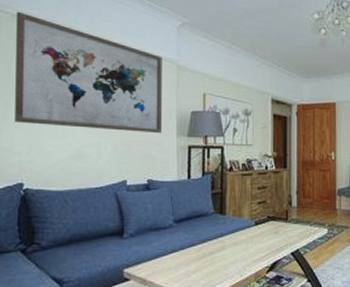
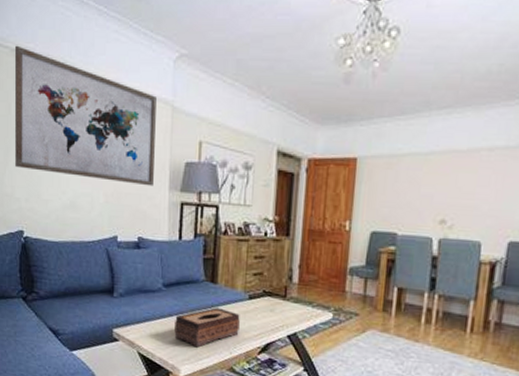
tissue box: none [187,236,248,275] -> present [174,307,240,348]

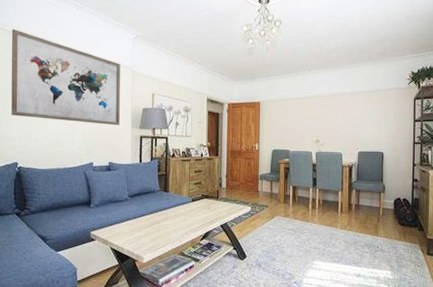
tissue box: present [174,307,240,348] -> none [138,209,186,240]

